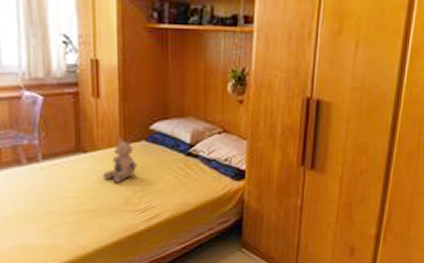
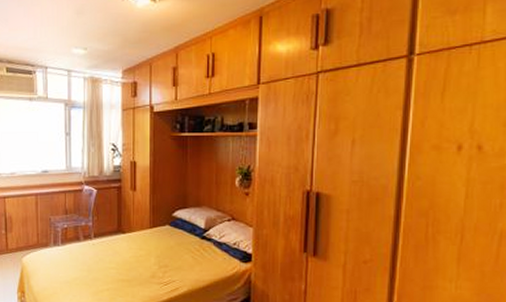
teddy bear: present [102,138,138,183] -> none [135,222,163,259]

